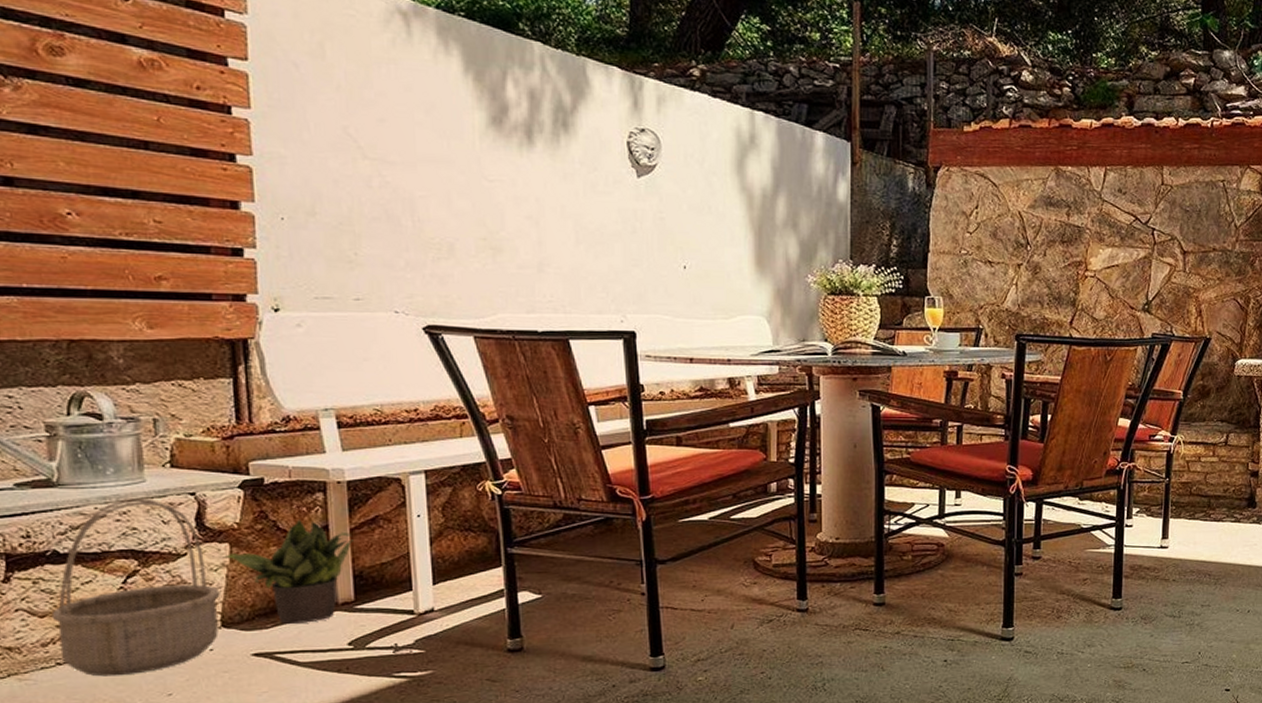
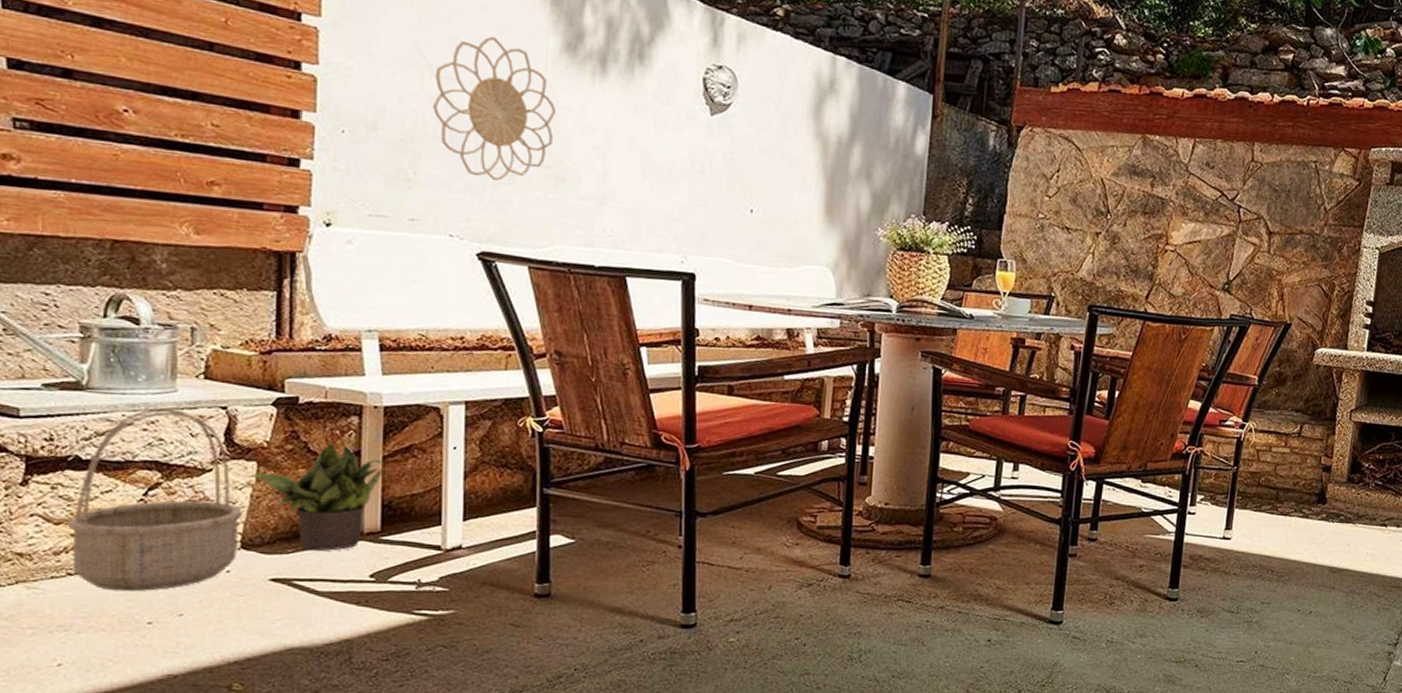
decorative wall piece: none [367,115,488,257] -> present [433,36,557,181]

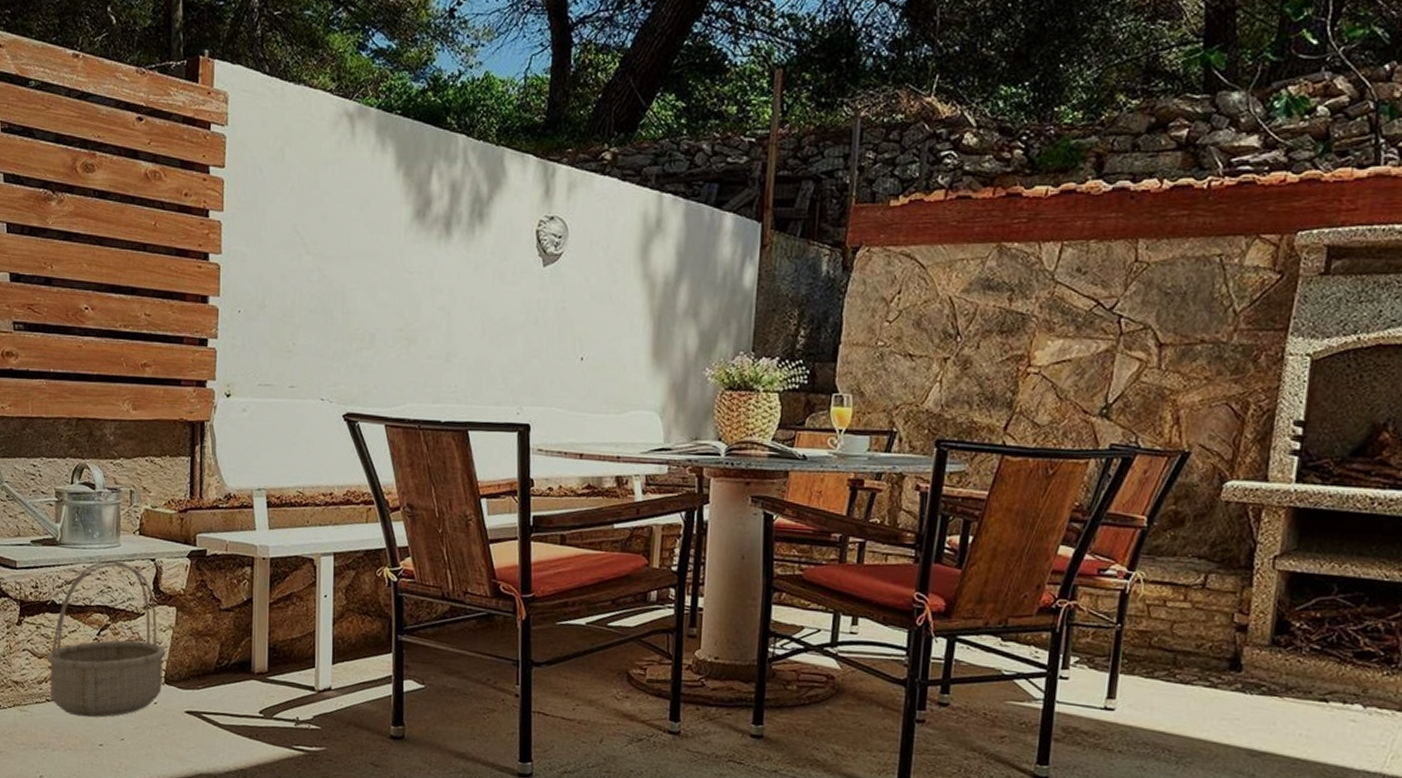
potted plant: present [249,442,387,552] -> none [170,590,272,689]
decorative wall piece: present [433,36,557,181] -> none [308,212,408,347]

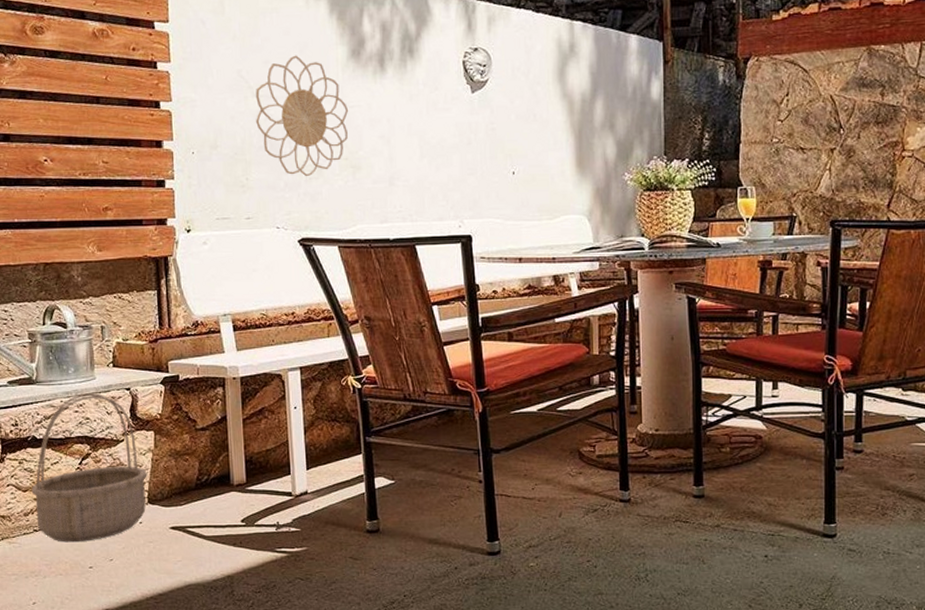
decorative wall piece: none [308,212,408,347] -> present [256,55,349,177]

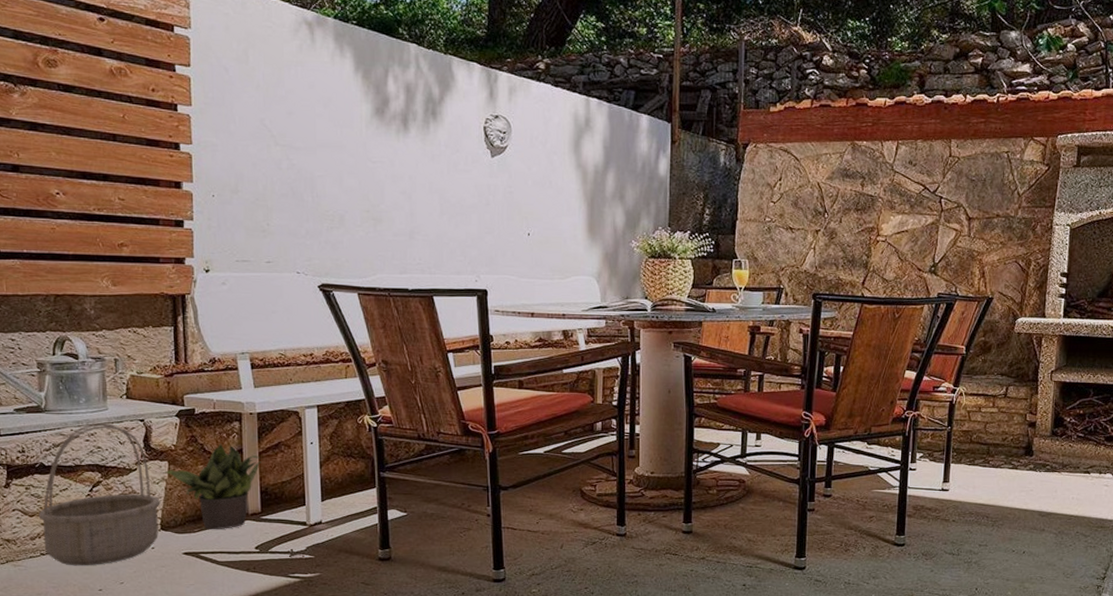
potted plant: none [149,410,246,503] -> present [163,443,262,530]
decorative wall piece: present [256,55,349,177] -> none [278,108,372,226]

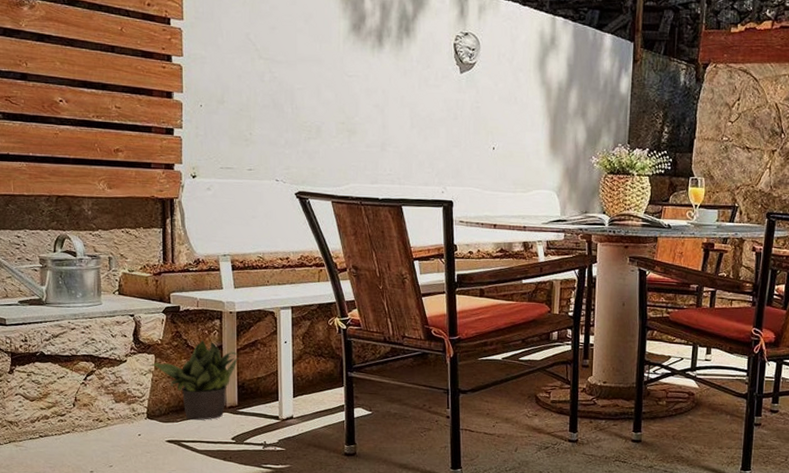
basket: present [38,423,161,566] -> none [38,316,147,449]

